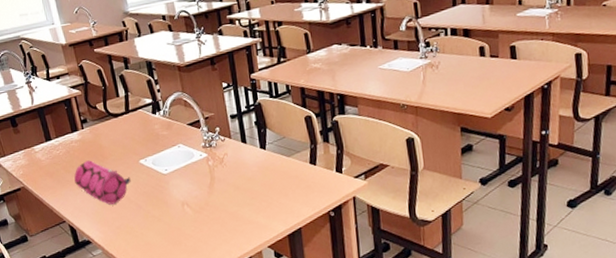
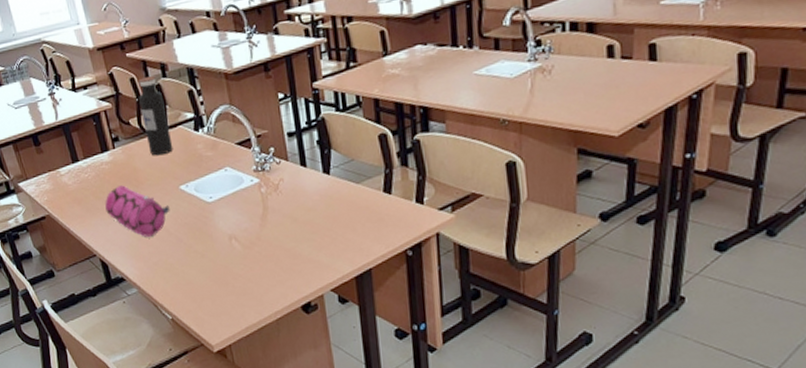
water bottle: none [105,68,134,135] -> present [138,76,173,156]

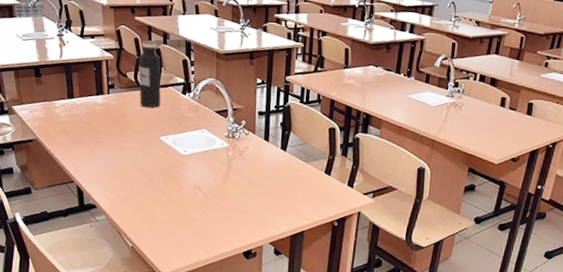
pencil case: present [105,185,170,237] -> none [90,126,148,175]

